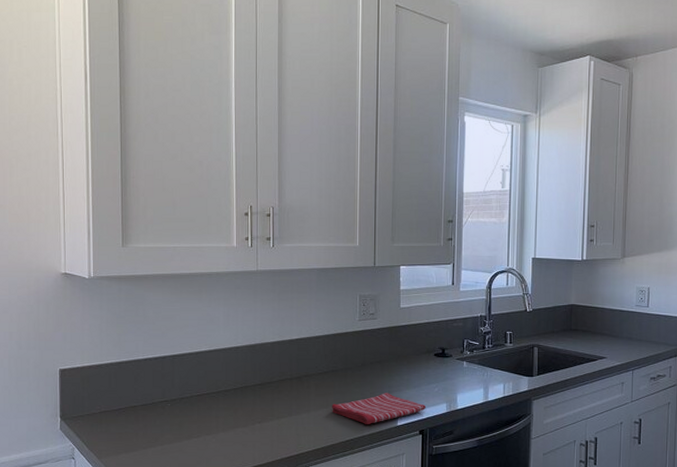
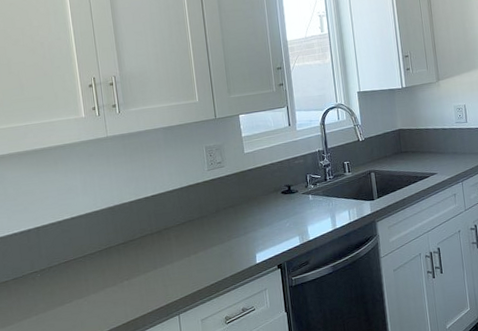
dish towel: present [331,393,426,424] -> none [192,234,280,267]

